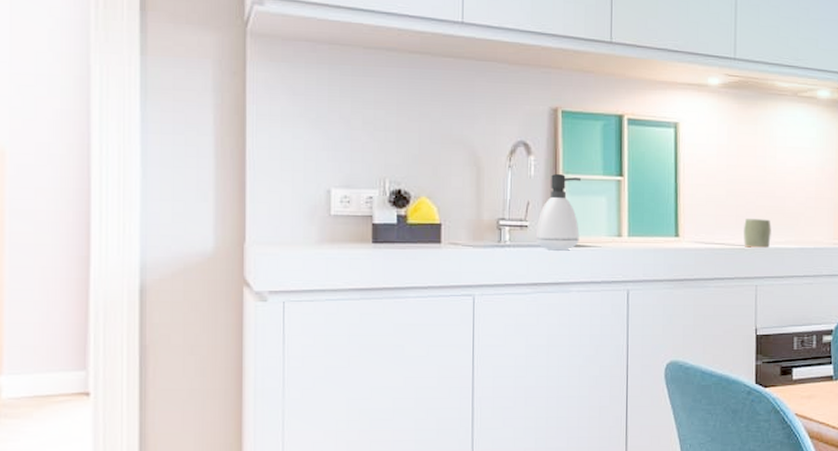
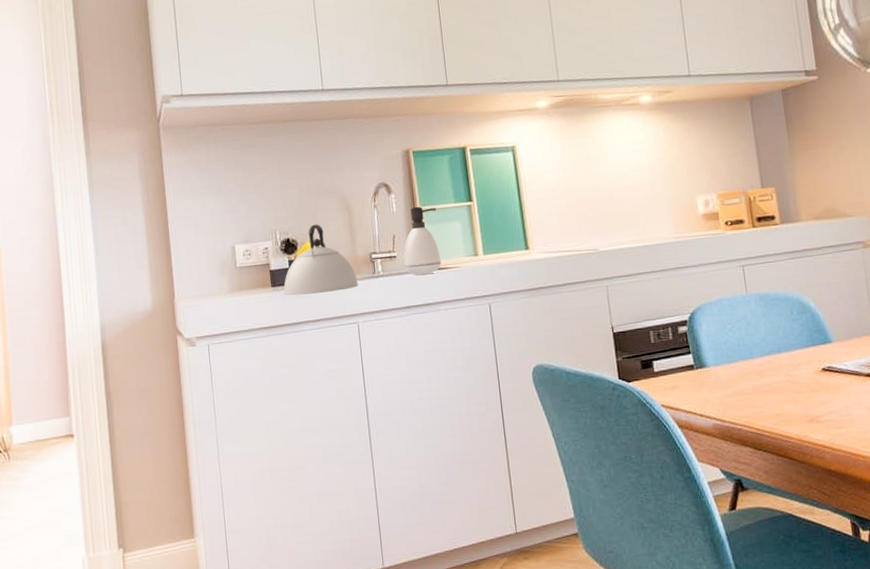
kettle: none [387,177,479,257] -> present [283,224,359,296]
mug: present [744,219,771,248] -> none [587,222,615,252]

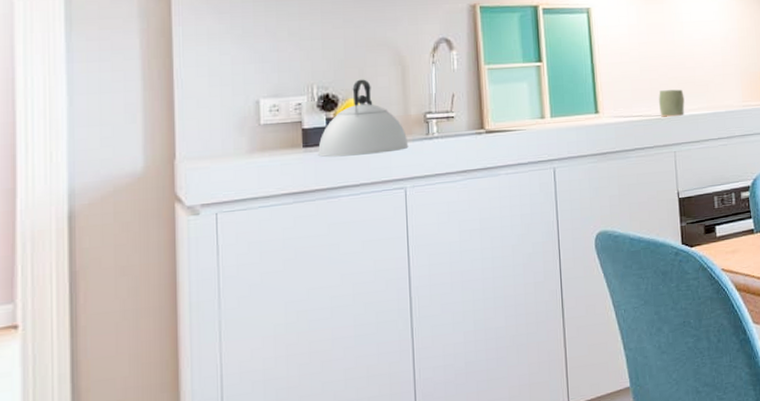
soap dispenser: present [403,206,442,276] -> none [462,64,505,138]
mug: none [587,222,615,252] -> present [659,89,685,117]

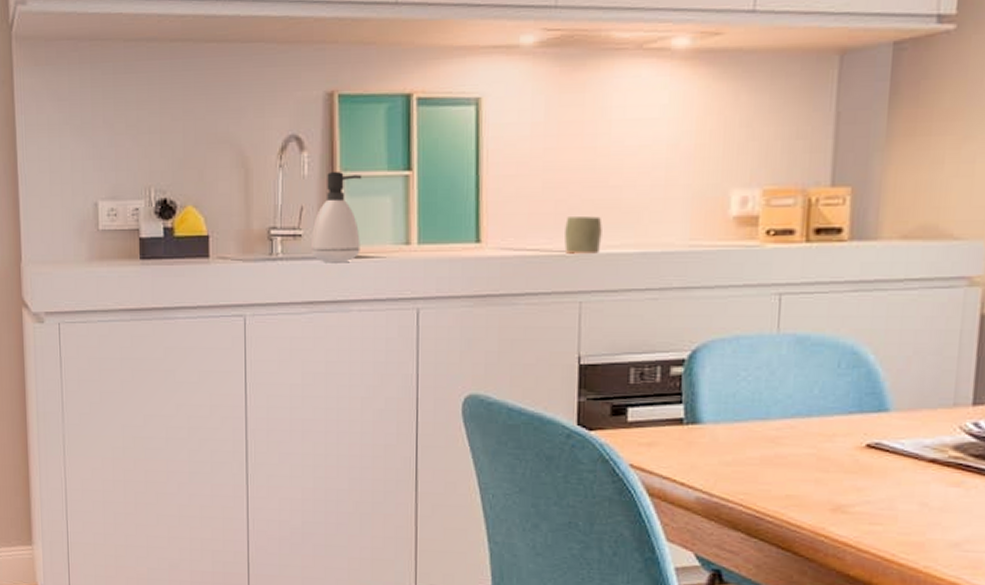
kettle: present [318,79,409,158] -> none [155,183,250,273]
soap dispenser: none [462,64,505,138] -> present [310,171,362,263]

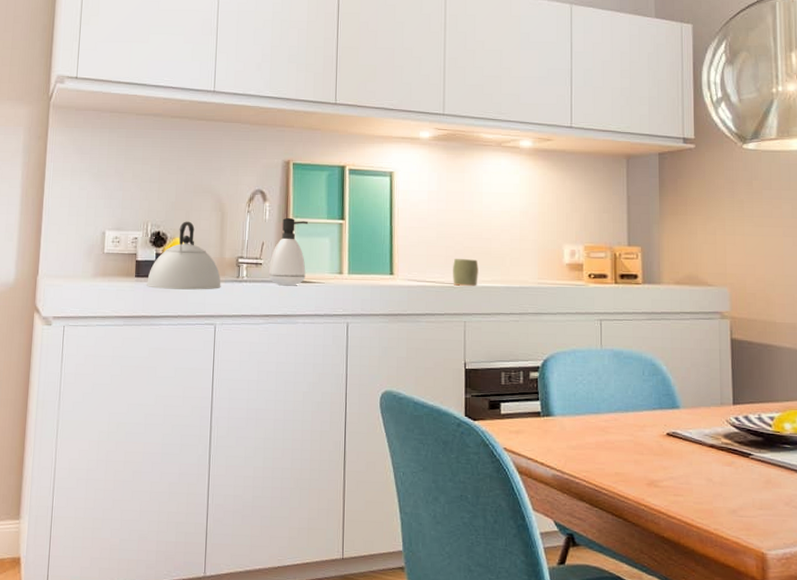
kettle: none [155,183,250,273] -> present [147,221,221,290]

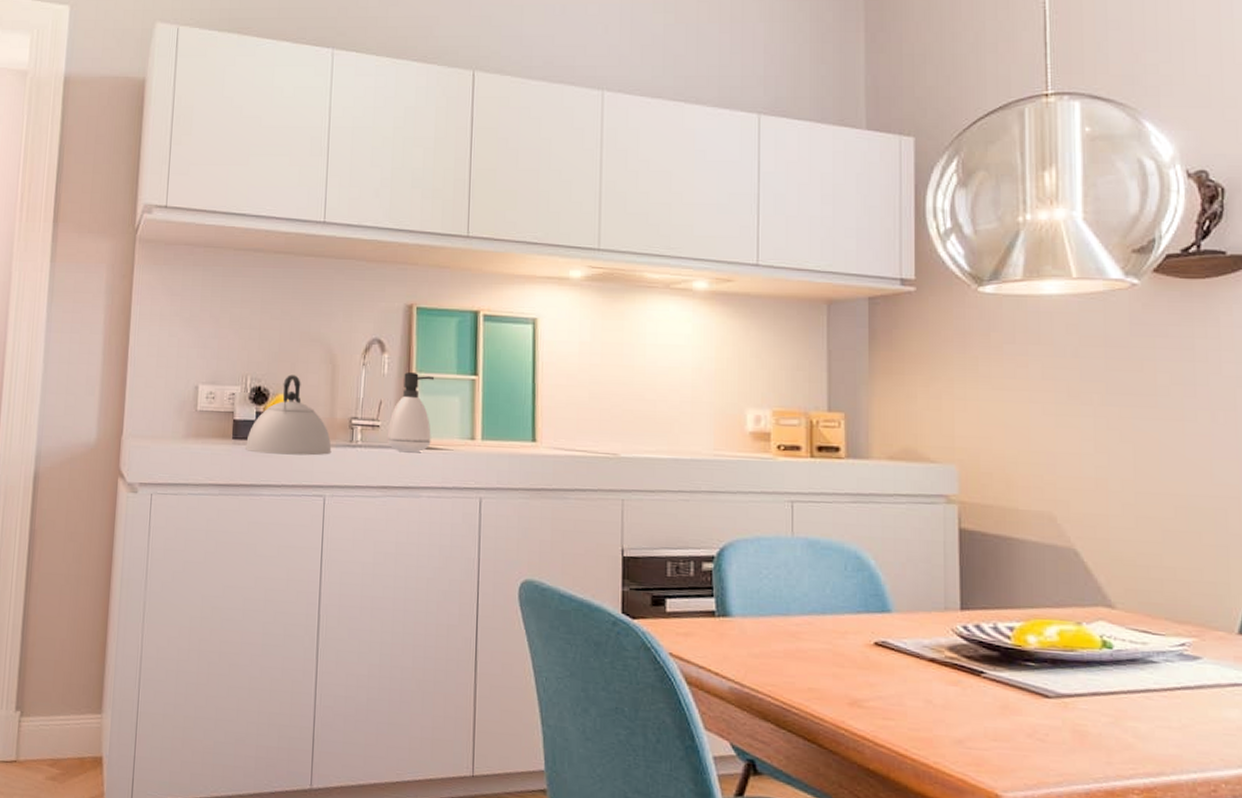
mug: present [453,259,479,286] -> none [608,424,640,457]

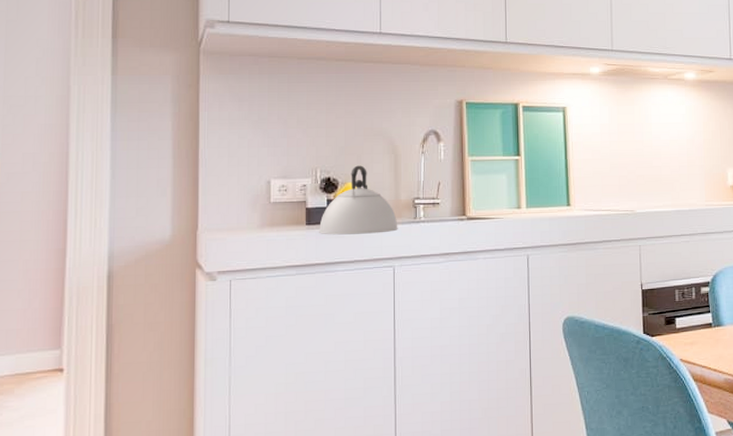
soap dispenser: present [386,371,435,453] -> none [446,156,485,224]

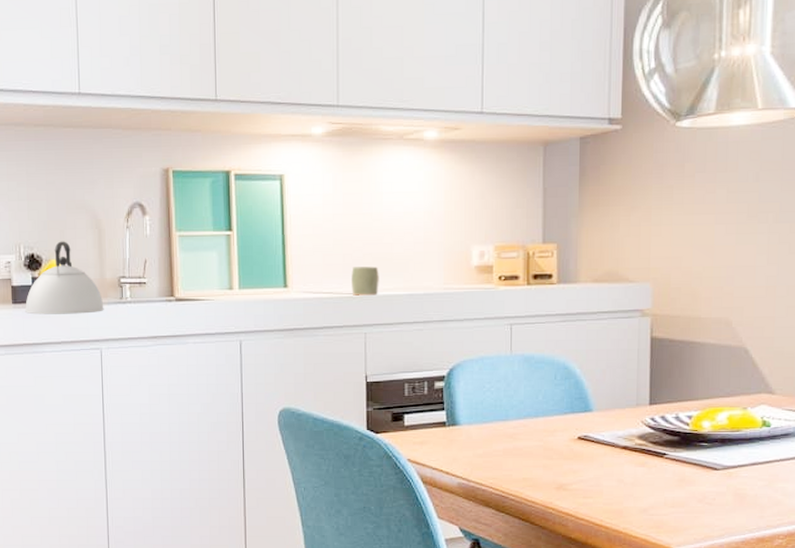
mug: none [627,187,651,212] -> present [352,266,379,296]

